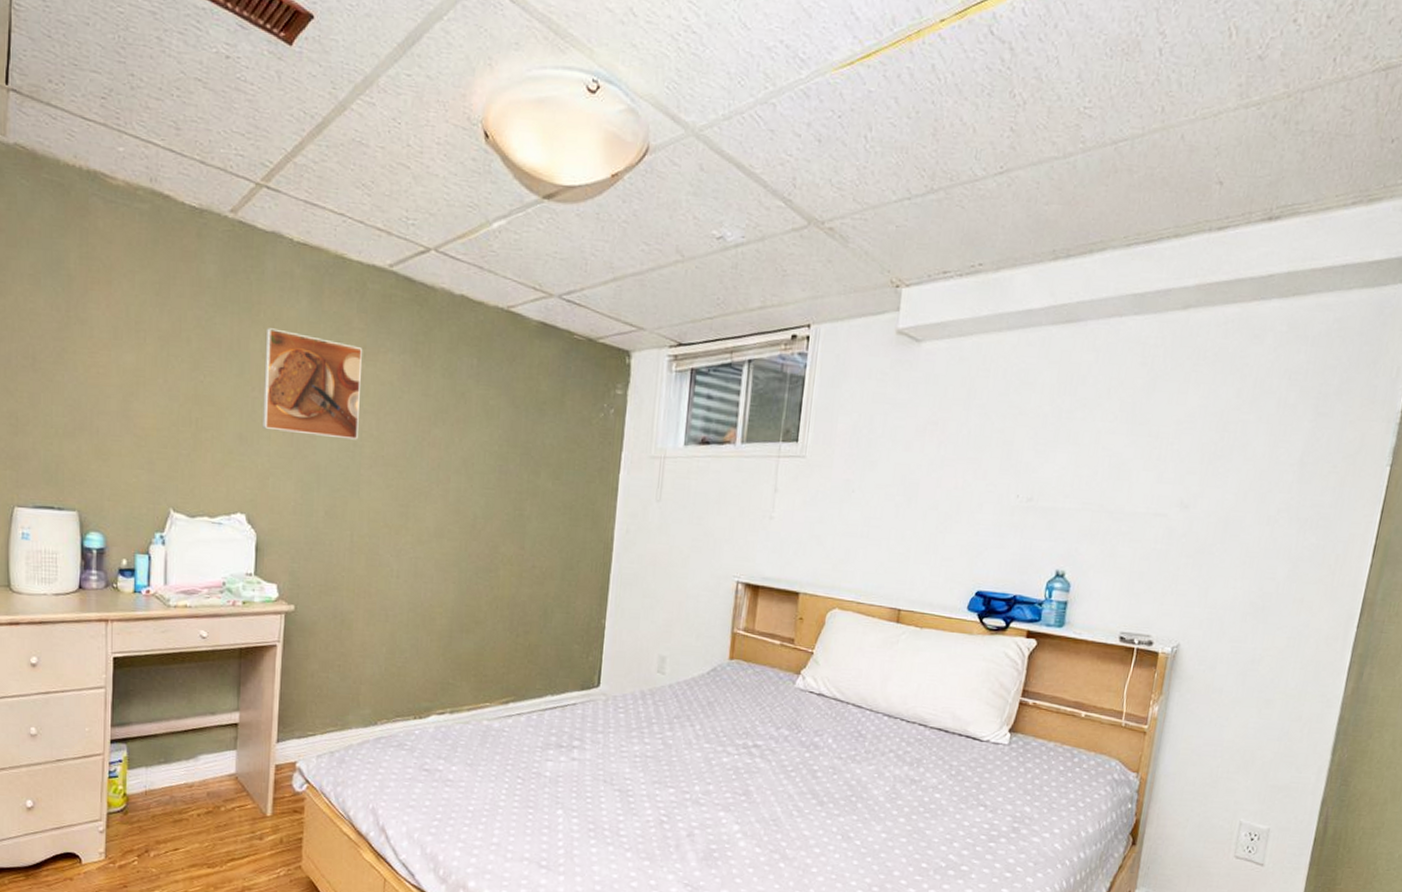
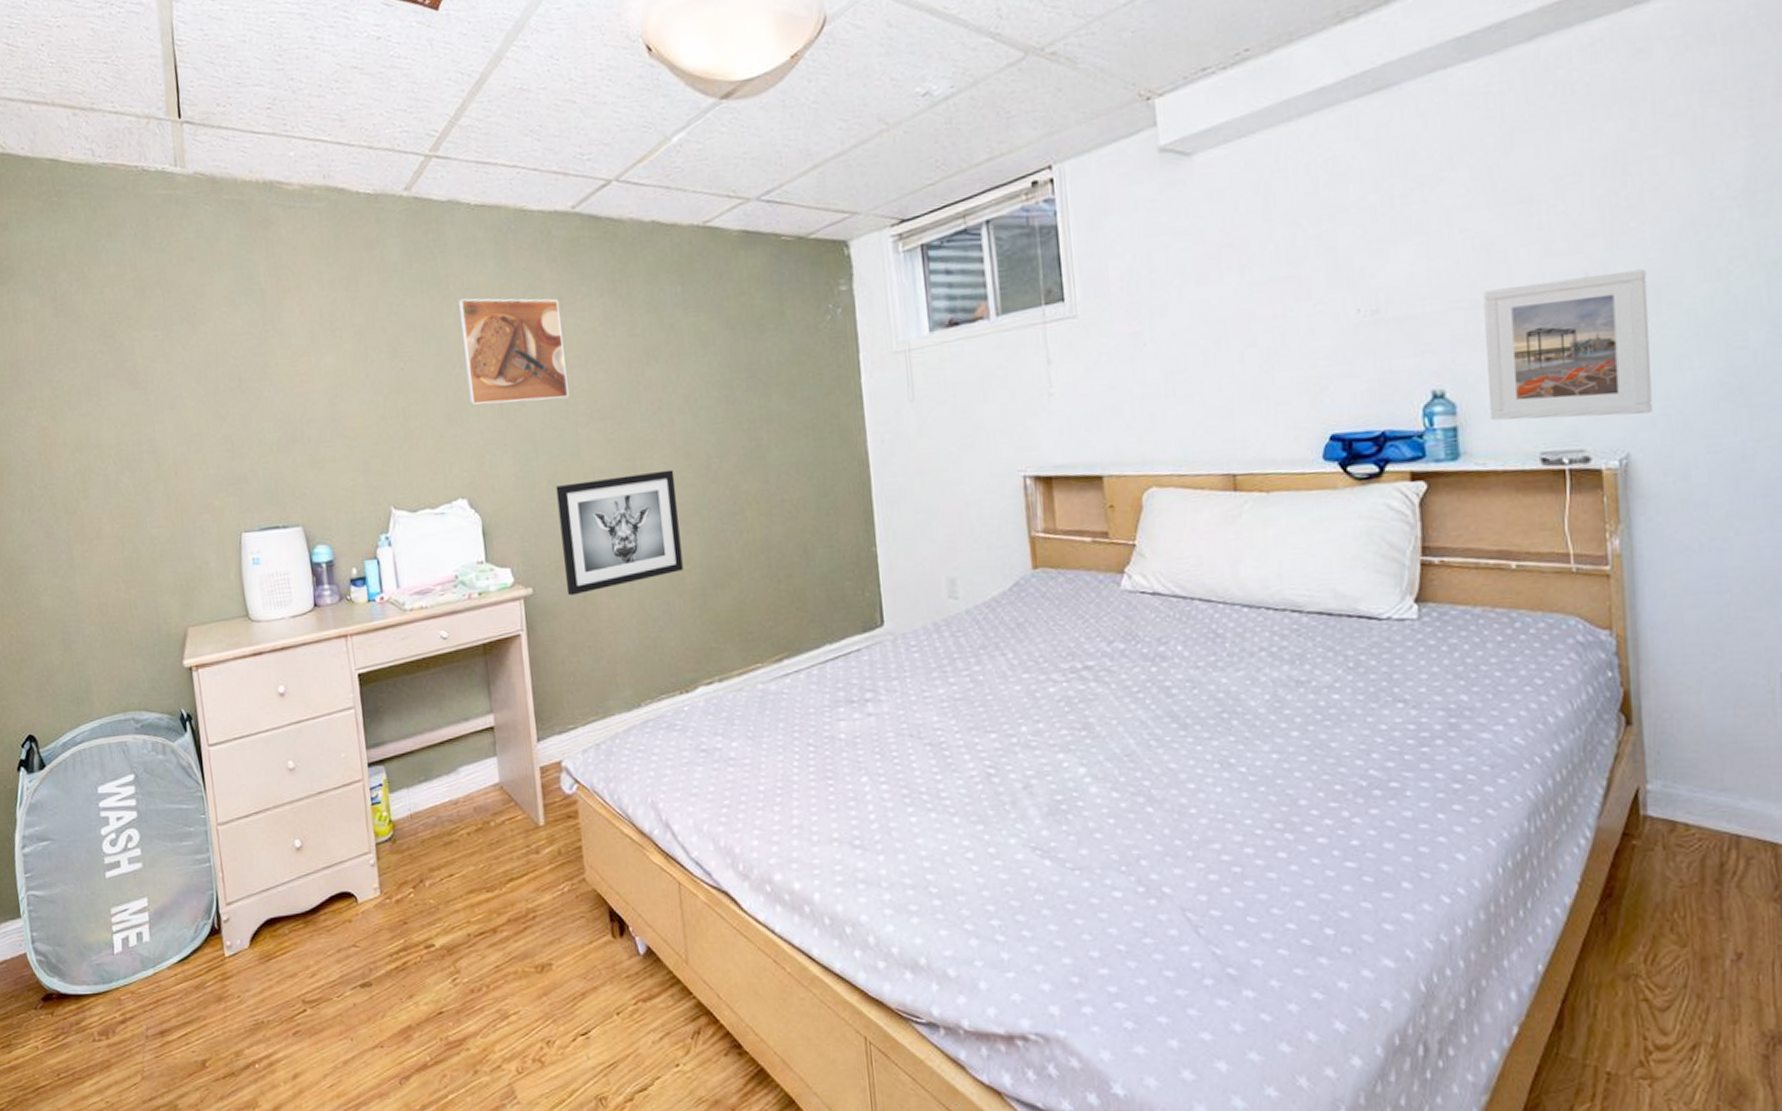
wall art: none [326,517,442,619] -> present [556,469,684,596]
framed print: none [1092,499,1222,616] -> present [1483,269,1652,421]

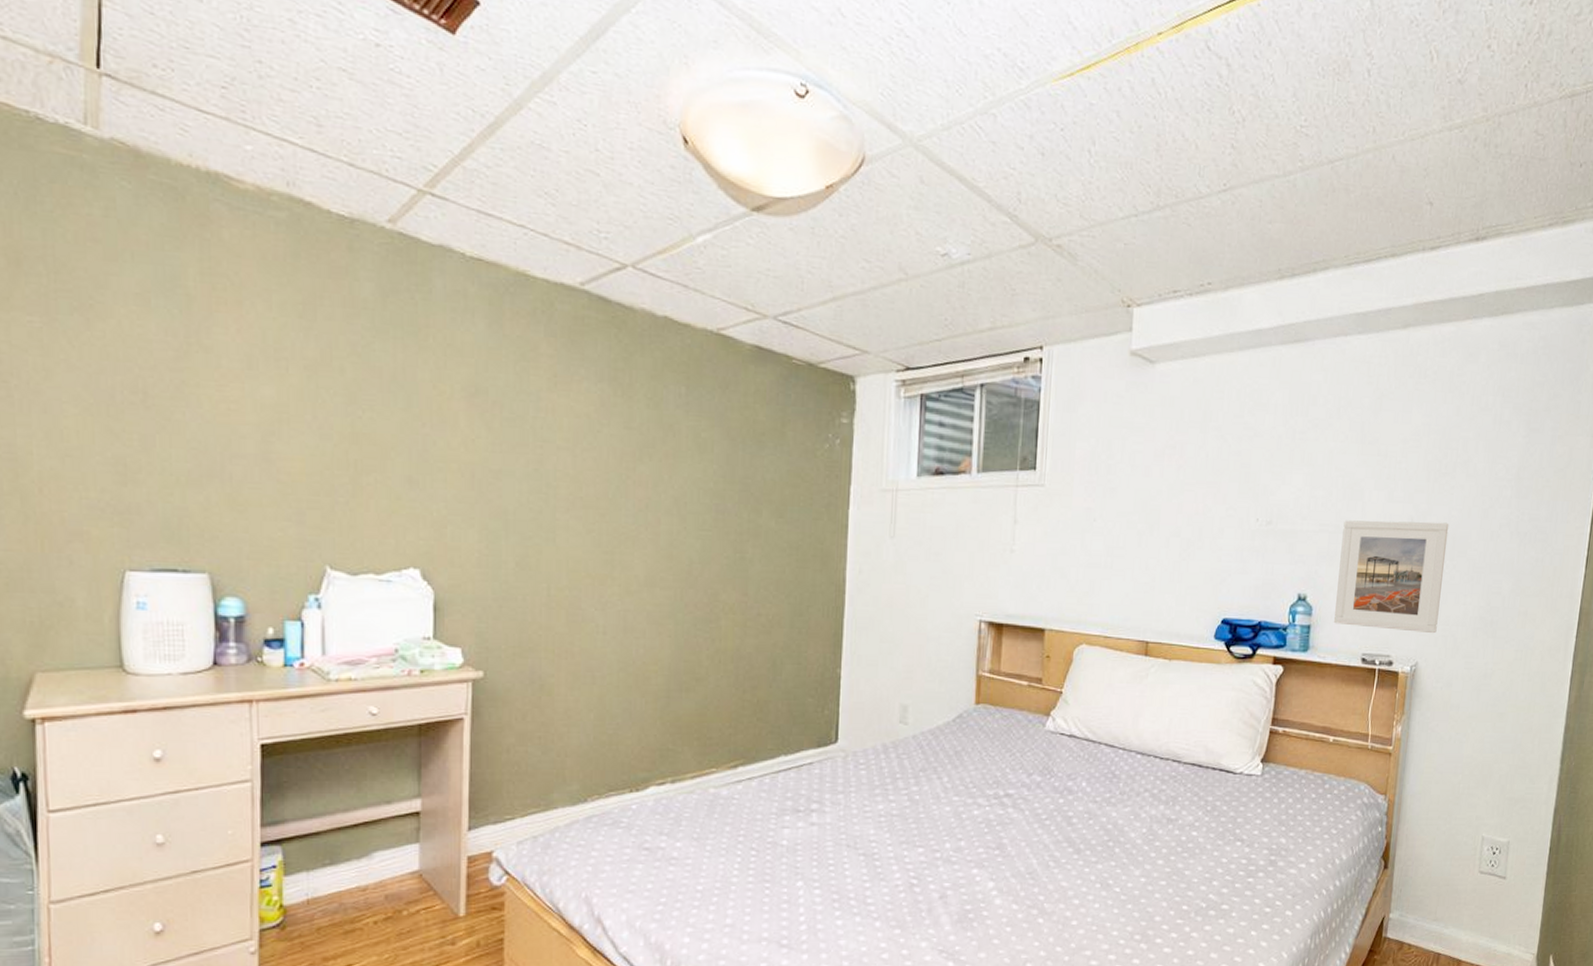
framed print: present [457,298,569,405] -> none [436,355,554,480]
wall art: present [556,469,684,596] -> none [522,568,653,684]

